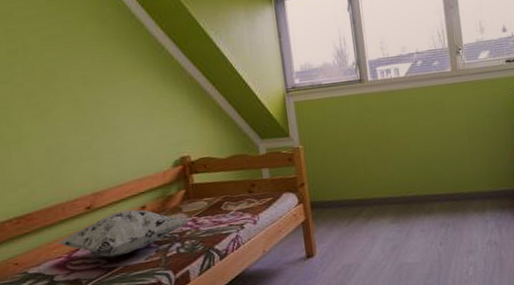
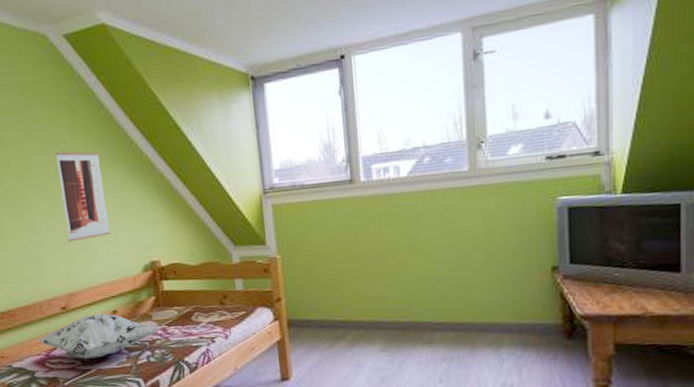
wall art: none [83,57,140,143] -> present [55,151,110,242]

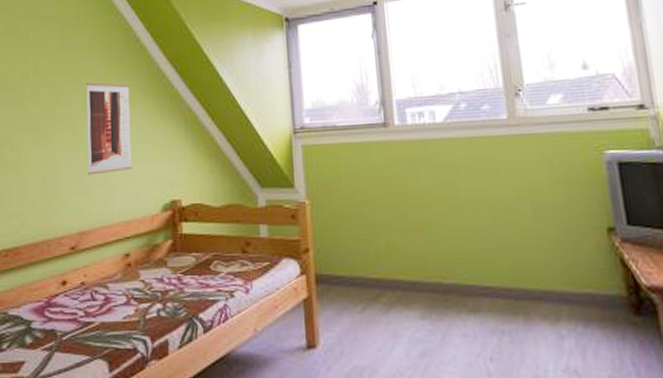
decorative pillow: present [36,313,159,359] -> none [39,256,173,309]

